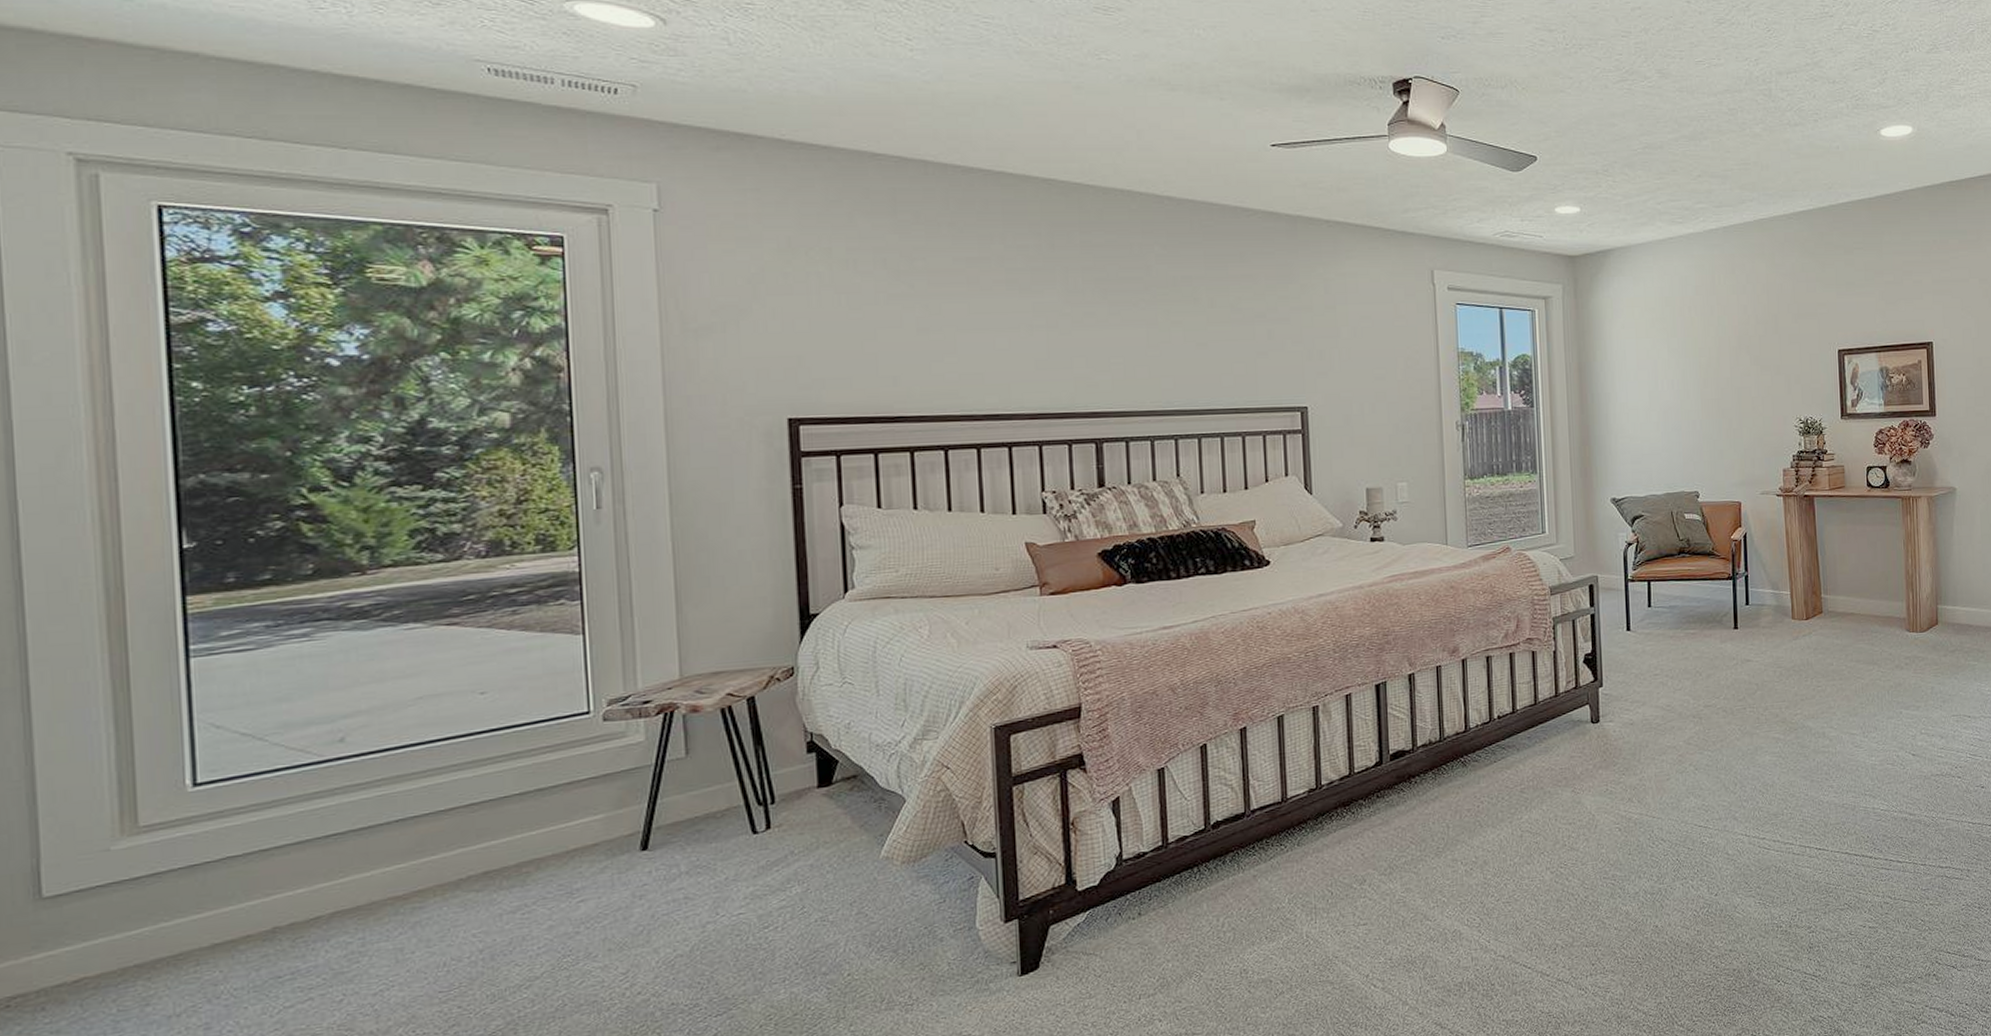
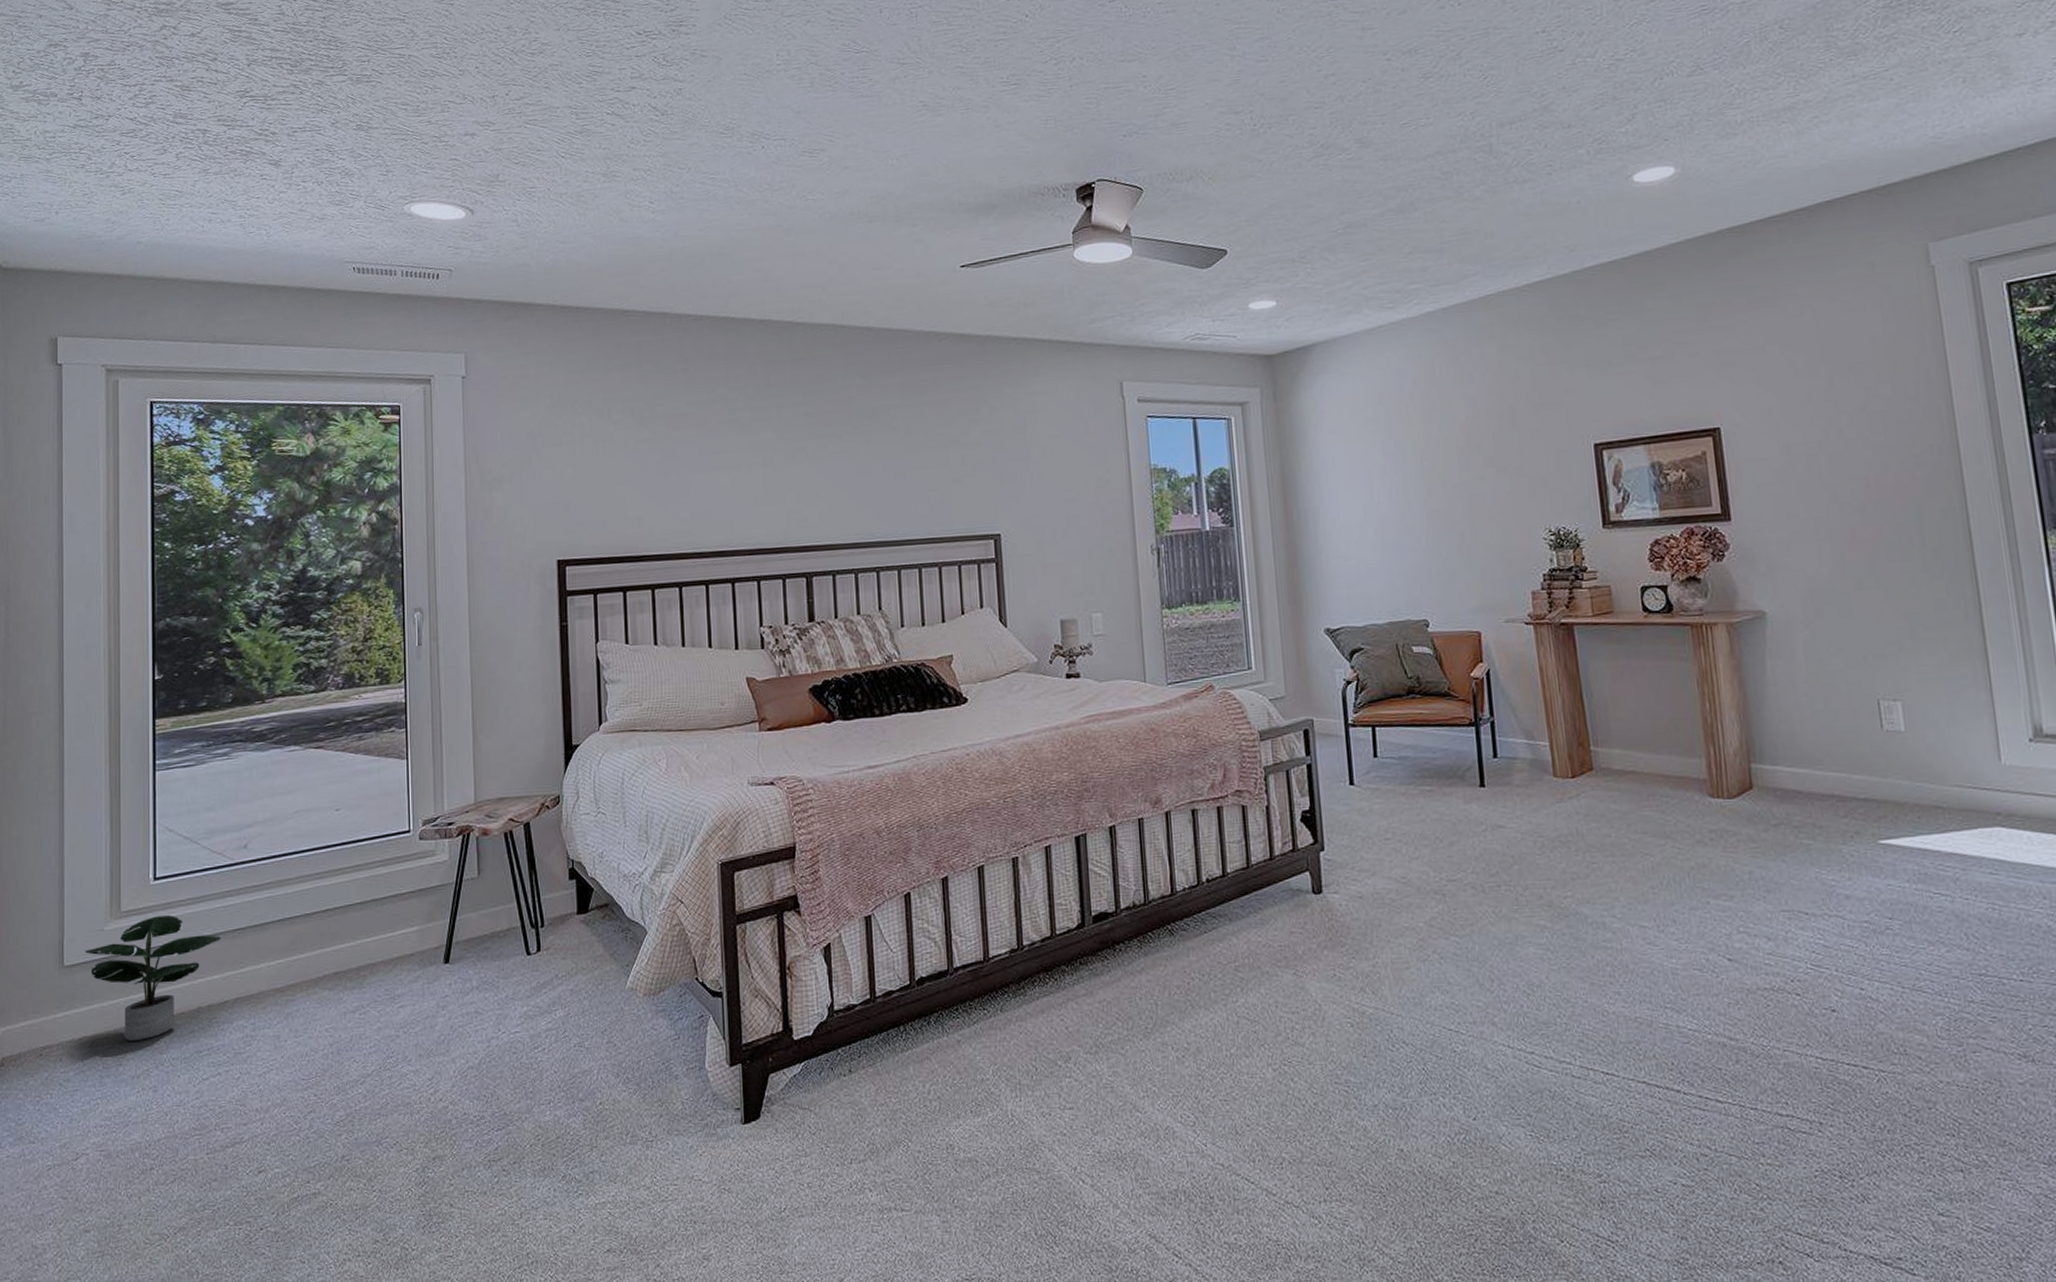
potted plant: none [78,825,310,976] -> present [85,915,223,1041]

